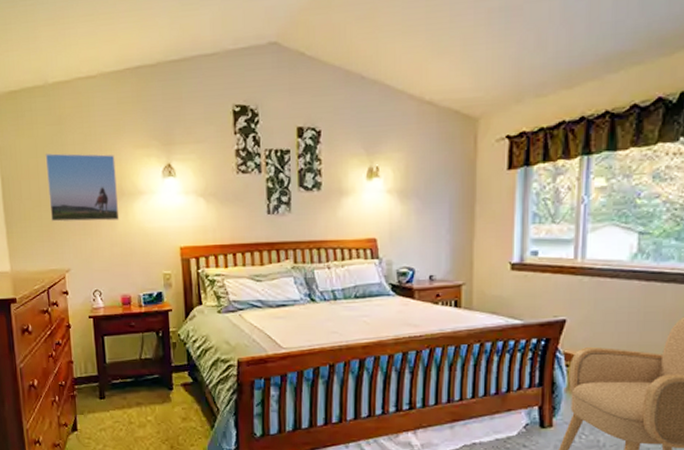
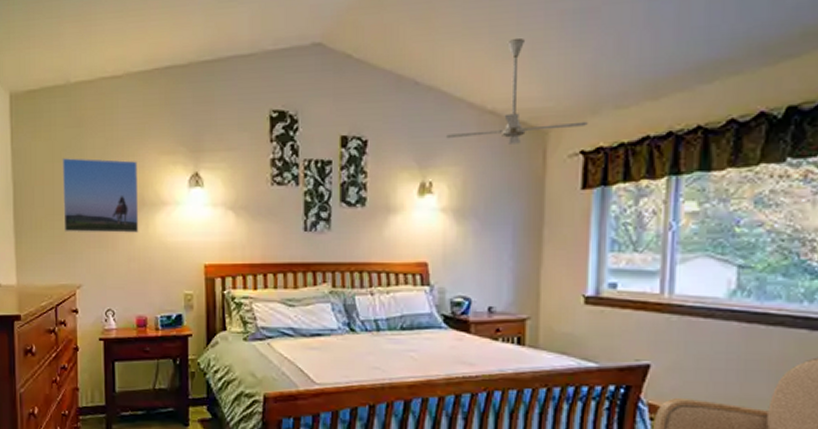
ceiling fan: none [389,34,512,131] -> present [445,37,588,144]

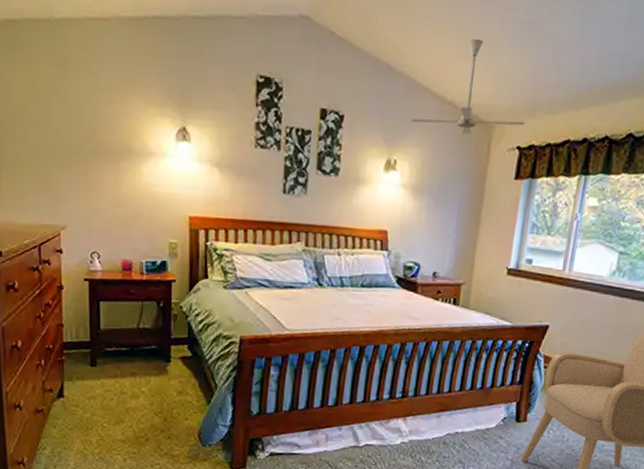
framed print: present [62,158,139,233] -> none [45,97,126,180]

